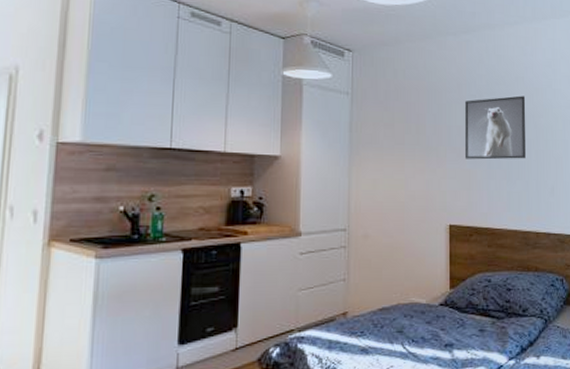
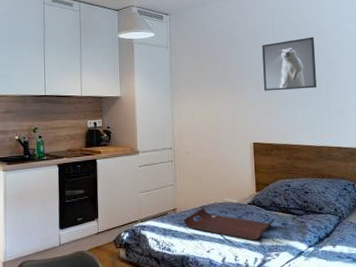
serving tray: none [355,310,470,354] -> present [183,207,275,241]

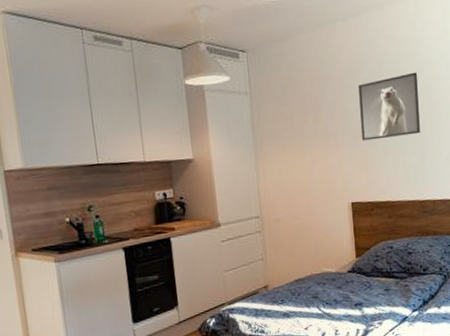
serving tray: present [183,207,275,241] -> none [276,280,377,312]

